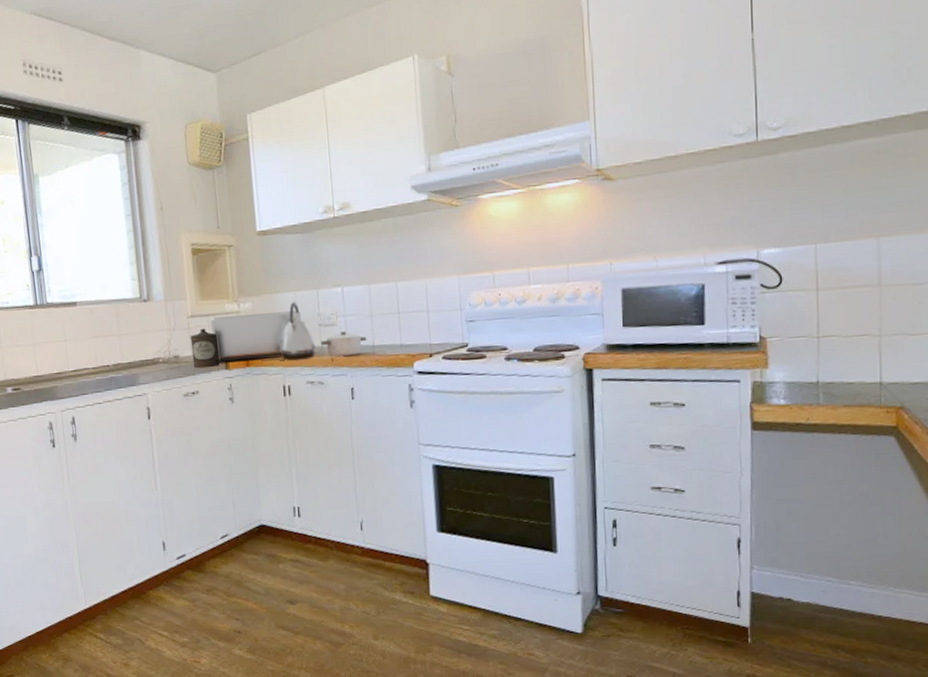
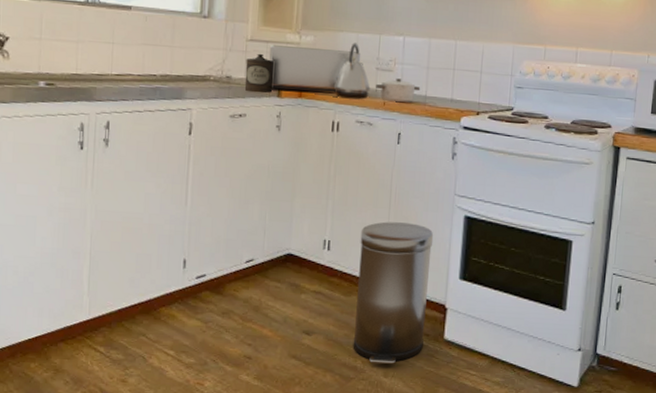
pedal bin: none [328,479,410,628] -> present [353,221,434,365]

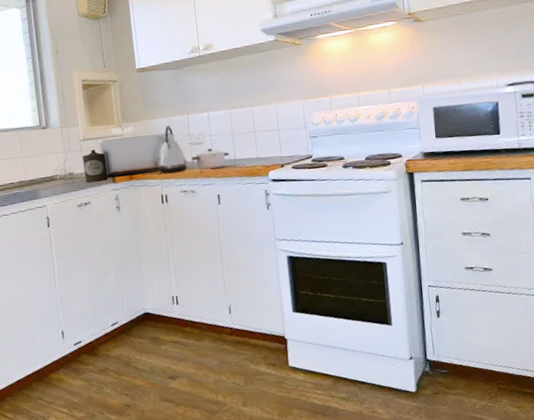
pedal bin: present [353,221,434,365] -> none [201,270,272,397]

